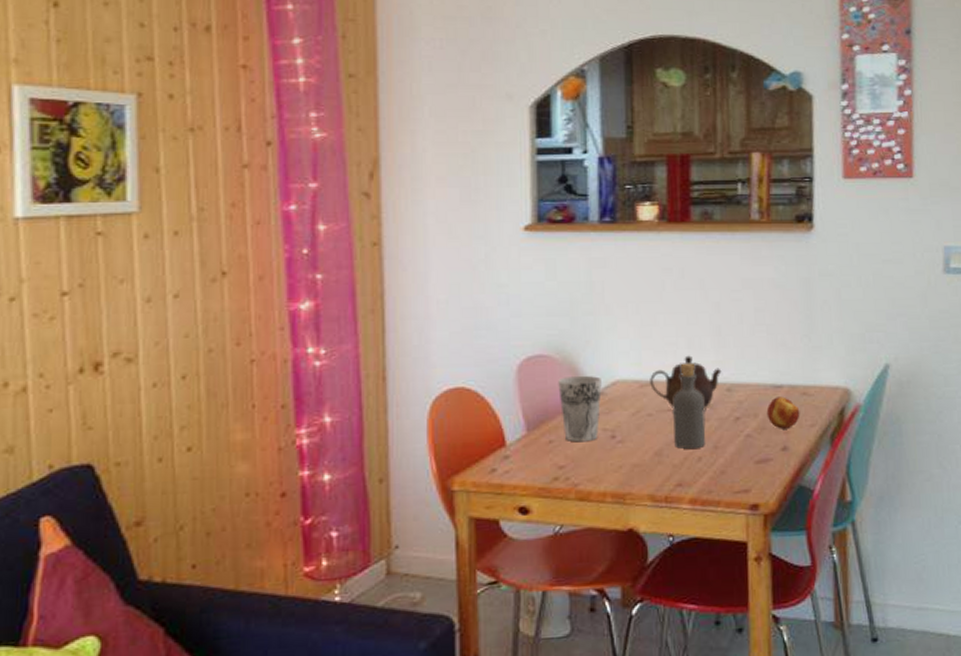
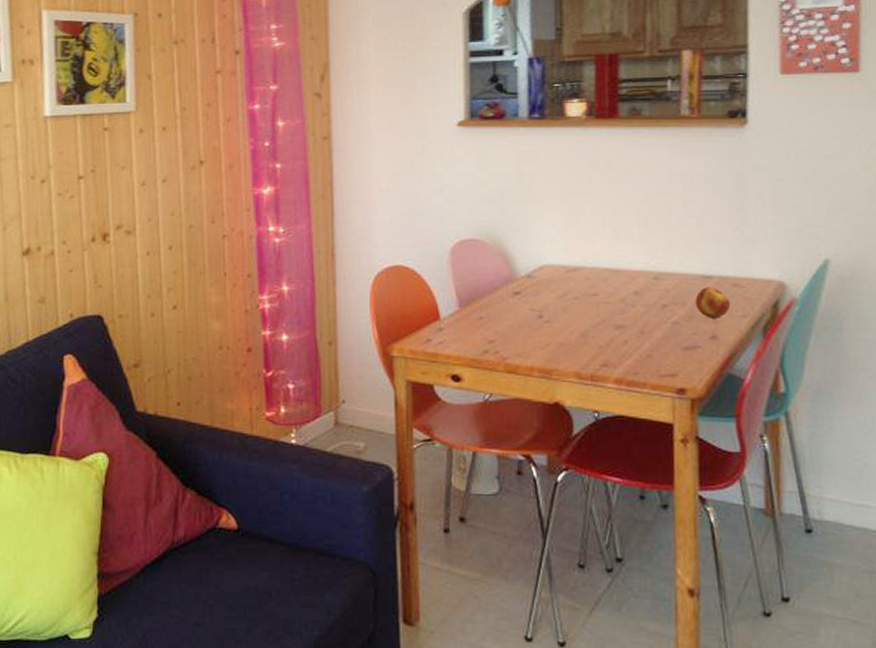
cup: present [558,375,602,443] -> none [488,259,530,320]
teapot: present [650,355,722,411] -> none [577,244,649,297]
bottle: present [673,363,706,449] -> none [599,251,632,332]

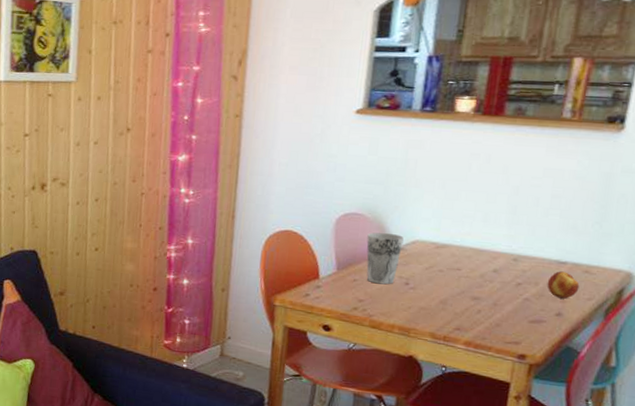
cup: none [488,259,530,320] -> present [366,232,404,285]

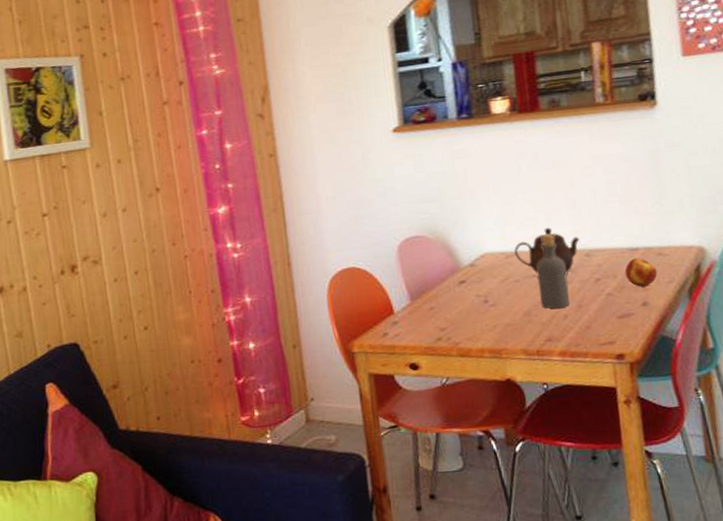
cup: present [366,232,404,285] -> none [433,250,473,308]
teapot: none [445,227,511,274] -> present [514,227,580,275]
bottle: none [458,233,492,303] -> present [536,233,570,309]

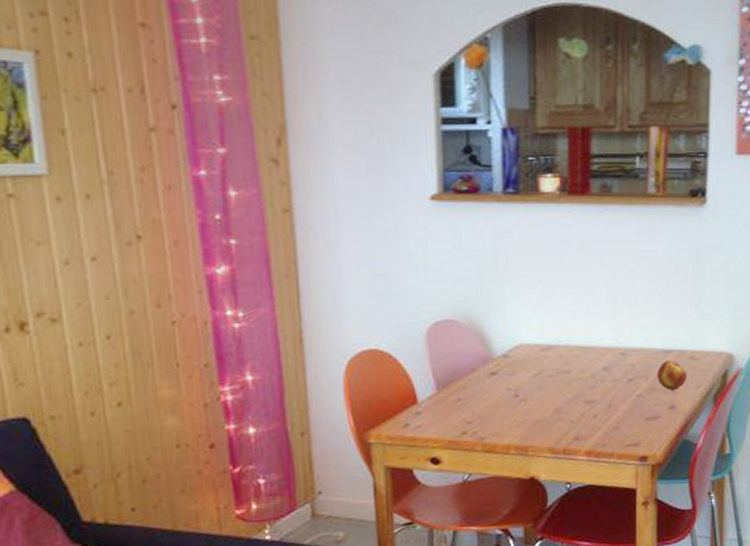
teapot: present [514,227,580,275] -> none [550,322,617,373]
bottle: present [536,233,570,309] -> none [571,328,601,407]

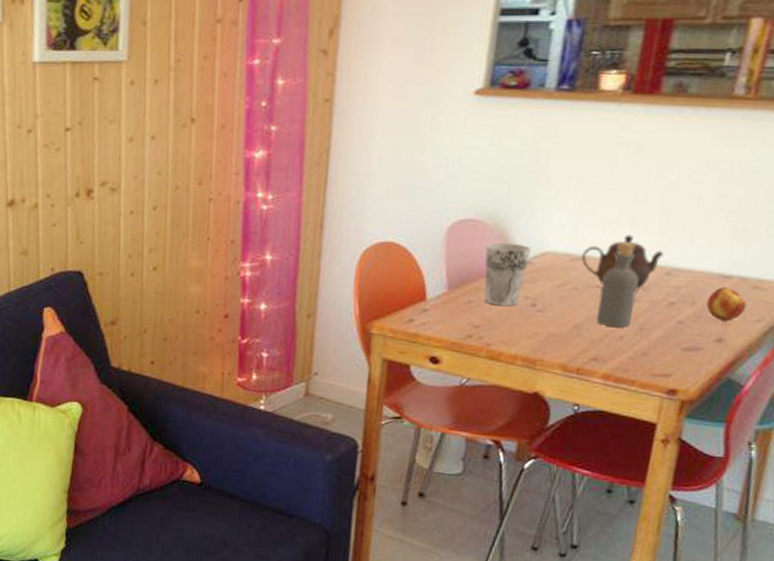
cup: none [465,339,506,401] -> present [484,242,531,307]
teapot: none [550,322,617,373] -> present [581,234,664,292]
bottle: none [571,328,601,407] -> present [597,241,639,327]

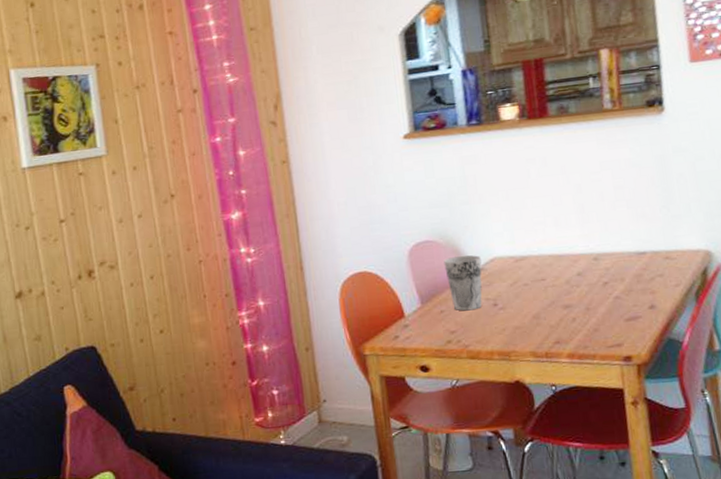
teapot: present [581,234,664,292] -> none [523,232,588,279]
bottle: present [597,241,639,327] -> none [545,238,578,312]
fruit: present [706,287,747,321] -> none [632,262,665,290]

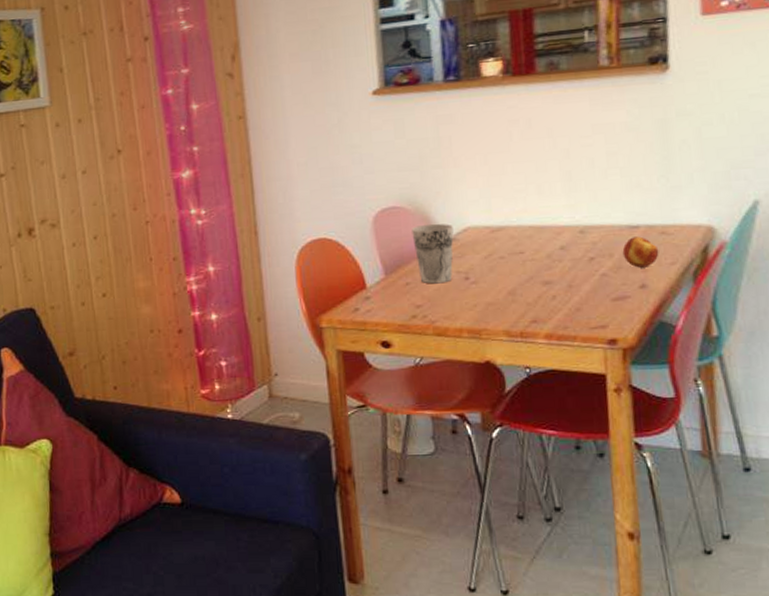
fruit: none [632,262,665,290] -> present [622,236,659,268]

